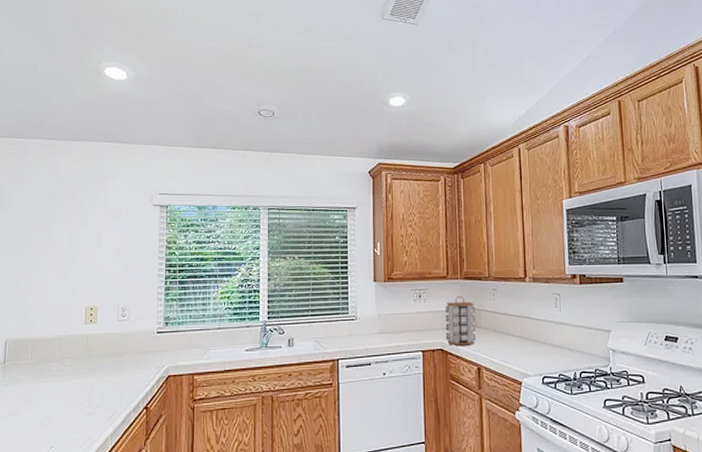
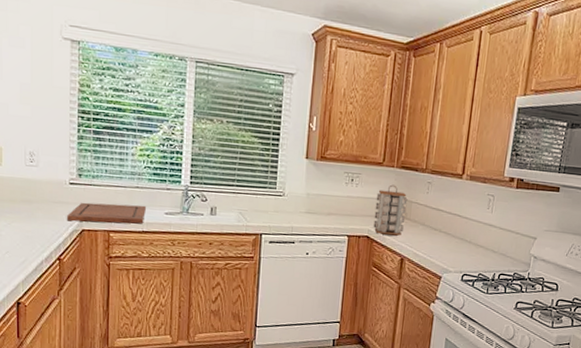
cutting board: none [154,345,227,369] -> present [67,202,146,224]

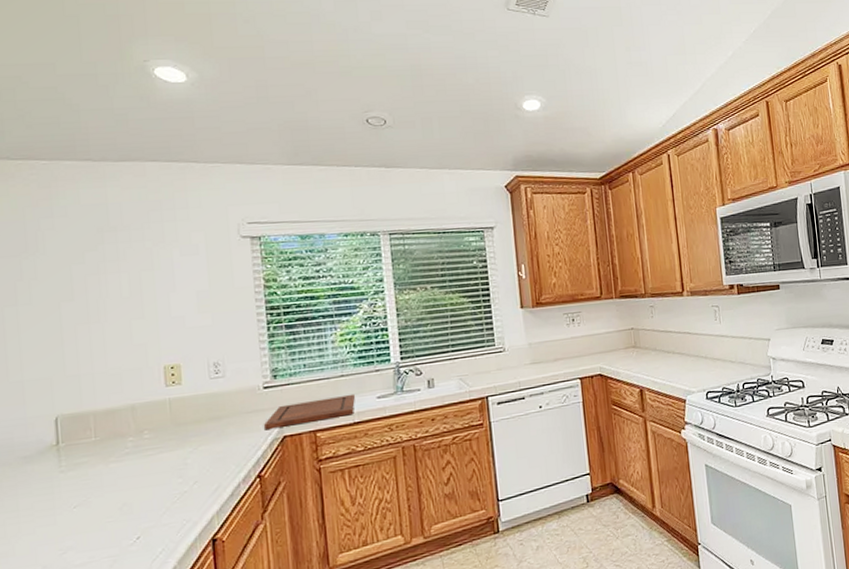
spice rack: present [373,184,408,236] -> none [601,316,636,370]

